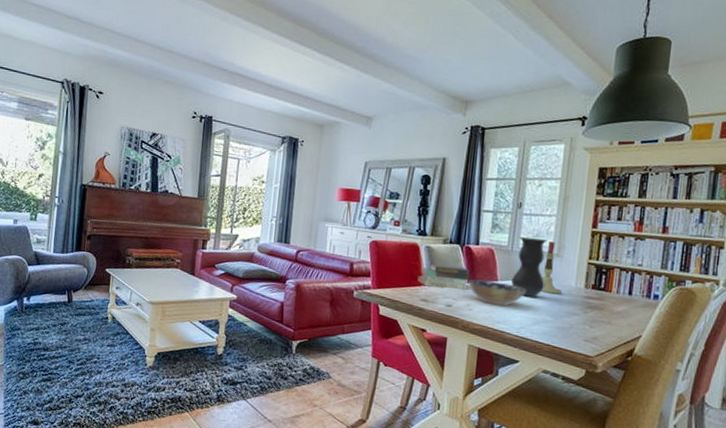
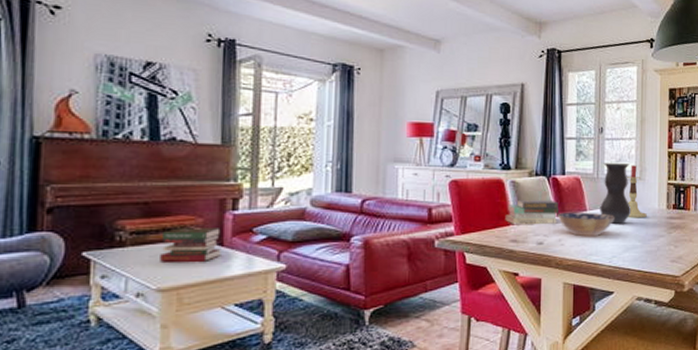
books: none [152,258,193,286] -> present [160,228,222,262]

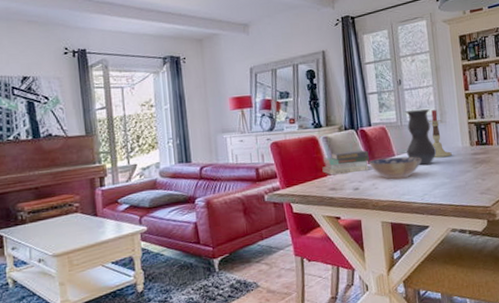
books: present [160,228,222,262] -> none [51,202,97,234]

